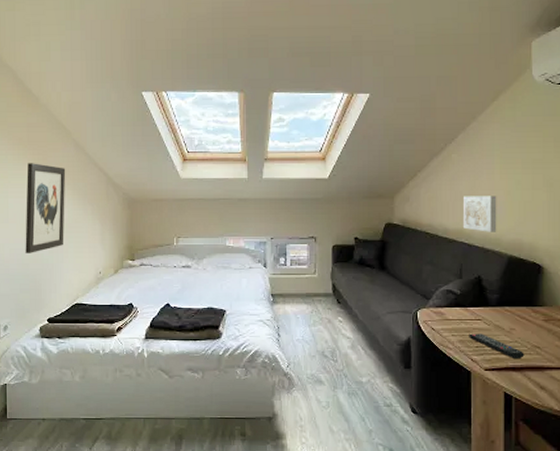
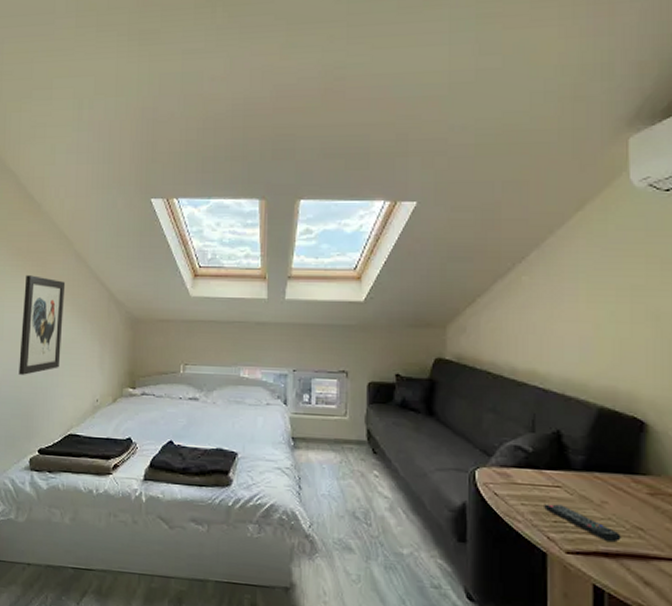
wall art: present [462,196,497,232] -> none [536,328,582,376]

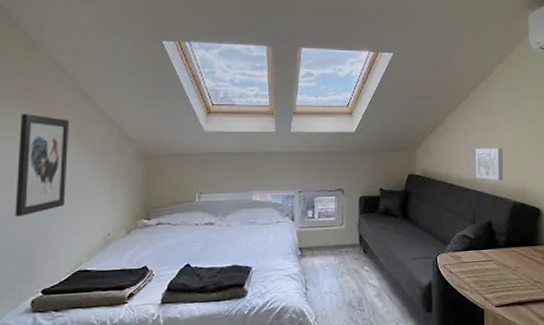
wall art: none [536,328,582,376] -> present [475,148,504,181]
remote control: present [544,503,621,543] -> none [482,273,528,295]

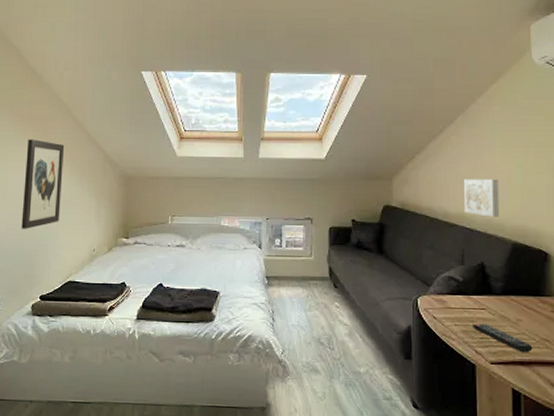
remote control: none [482,273,528,295] -> present [473,323,533,353]

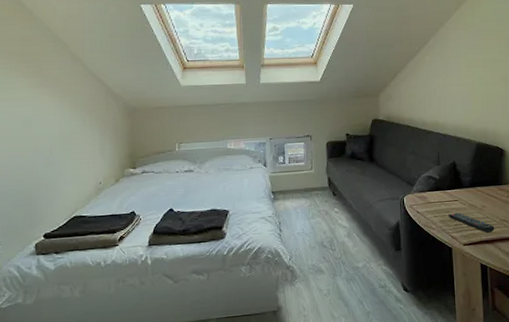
wall art: present [21,139,65,229] -> none [18,76,63,169]
wall art: present [463,179,500,217] -> none [436,91,466,123]

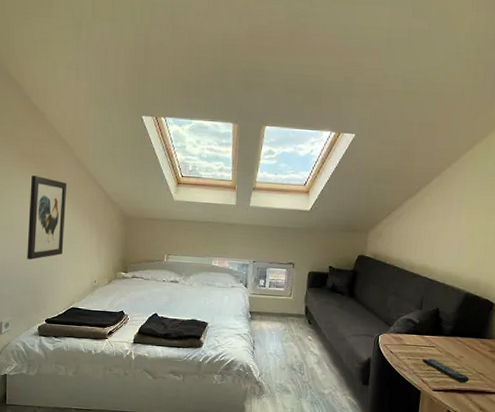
wall art: none [18,76,63,169] -> present [27,175,67,260]

